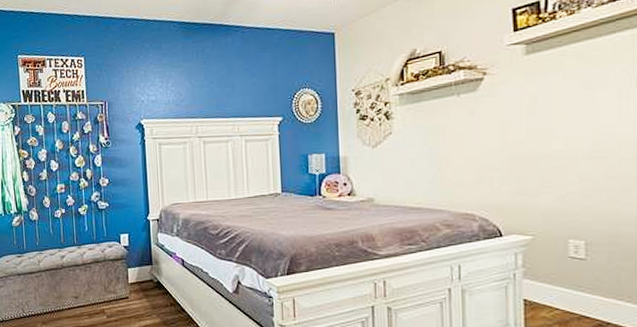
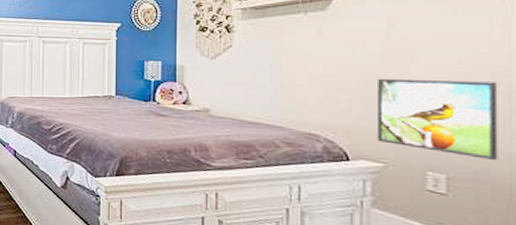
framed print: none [525,150,627,223] -> present [378,78,498,160]

